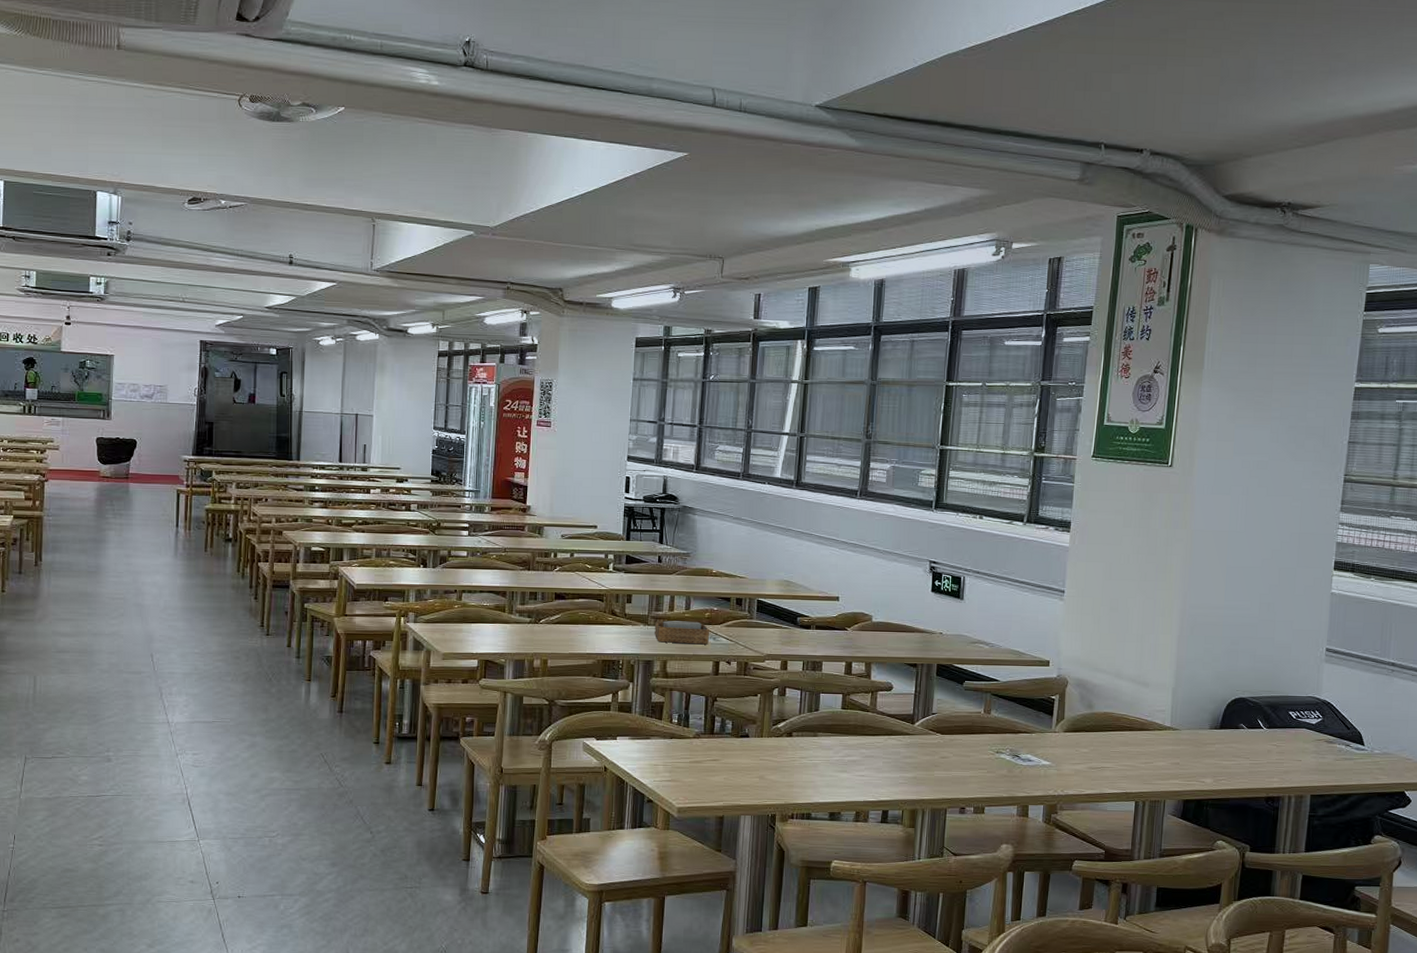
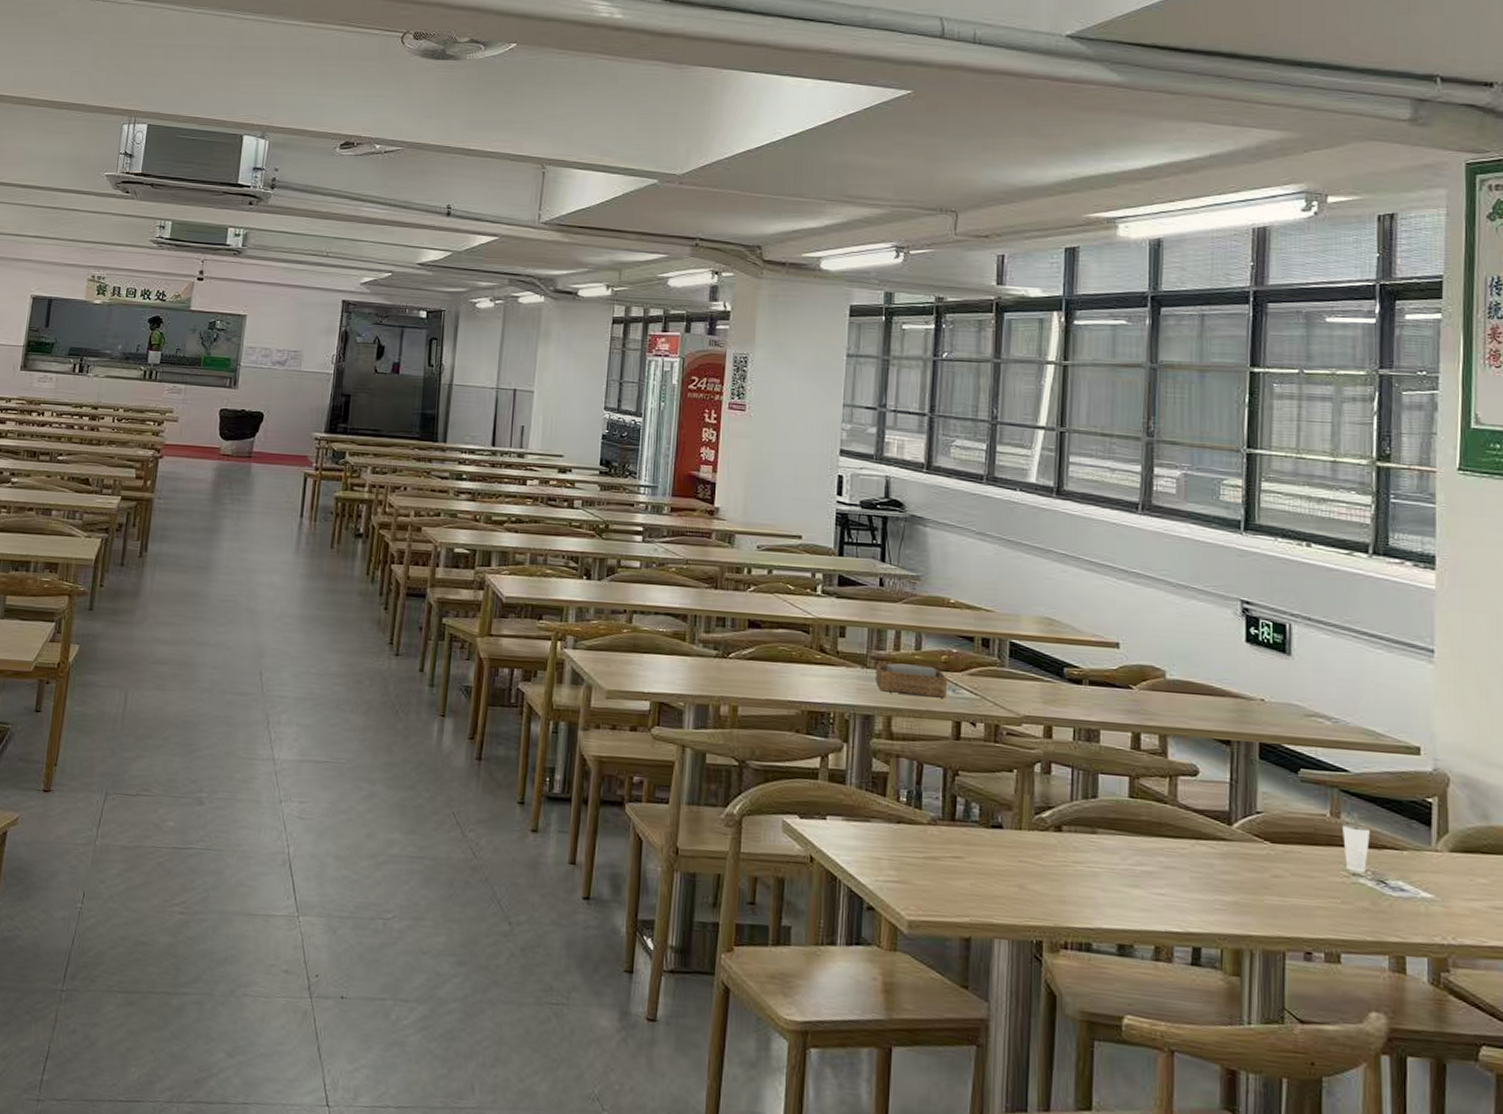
cup: none [991,709,1011,752] -> present [1342,812,1371,874]

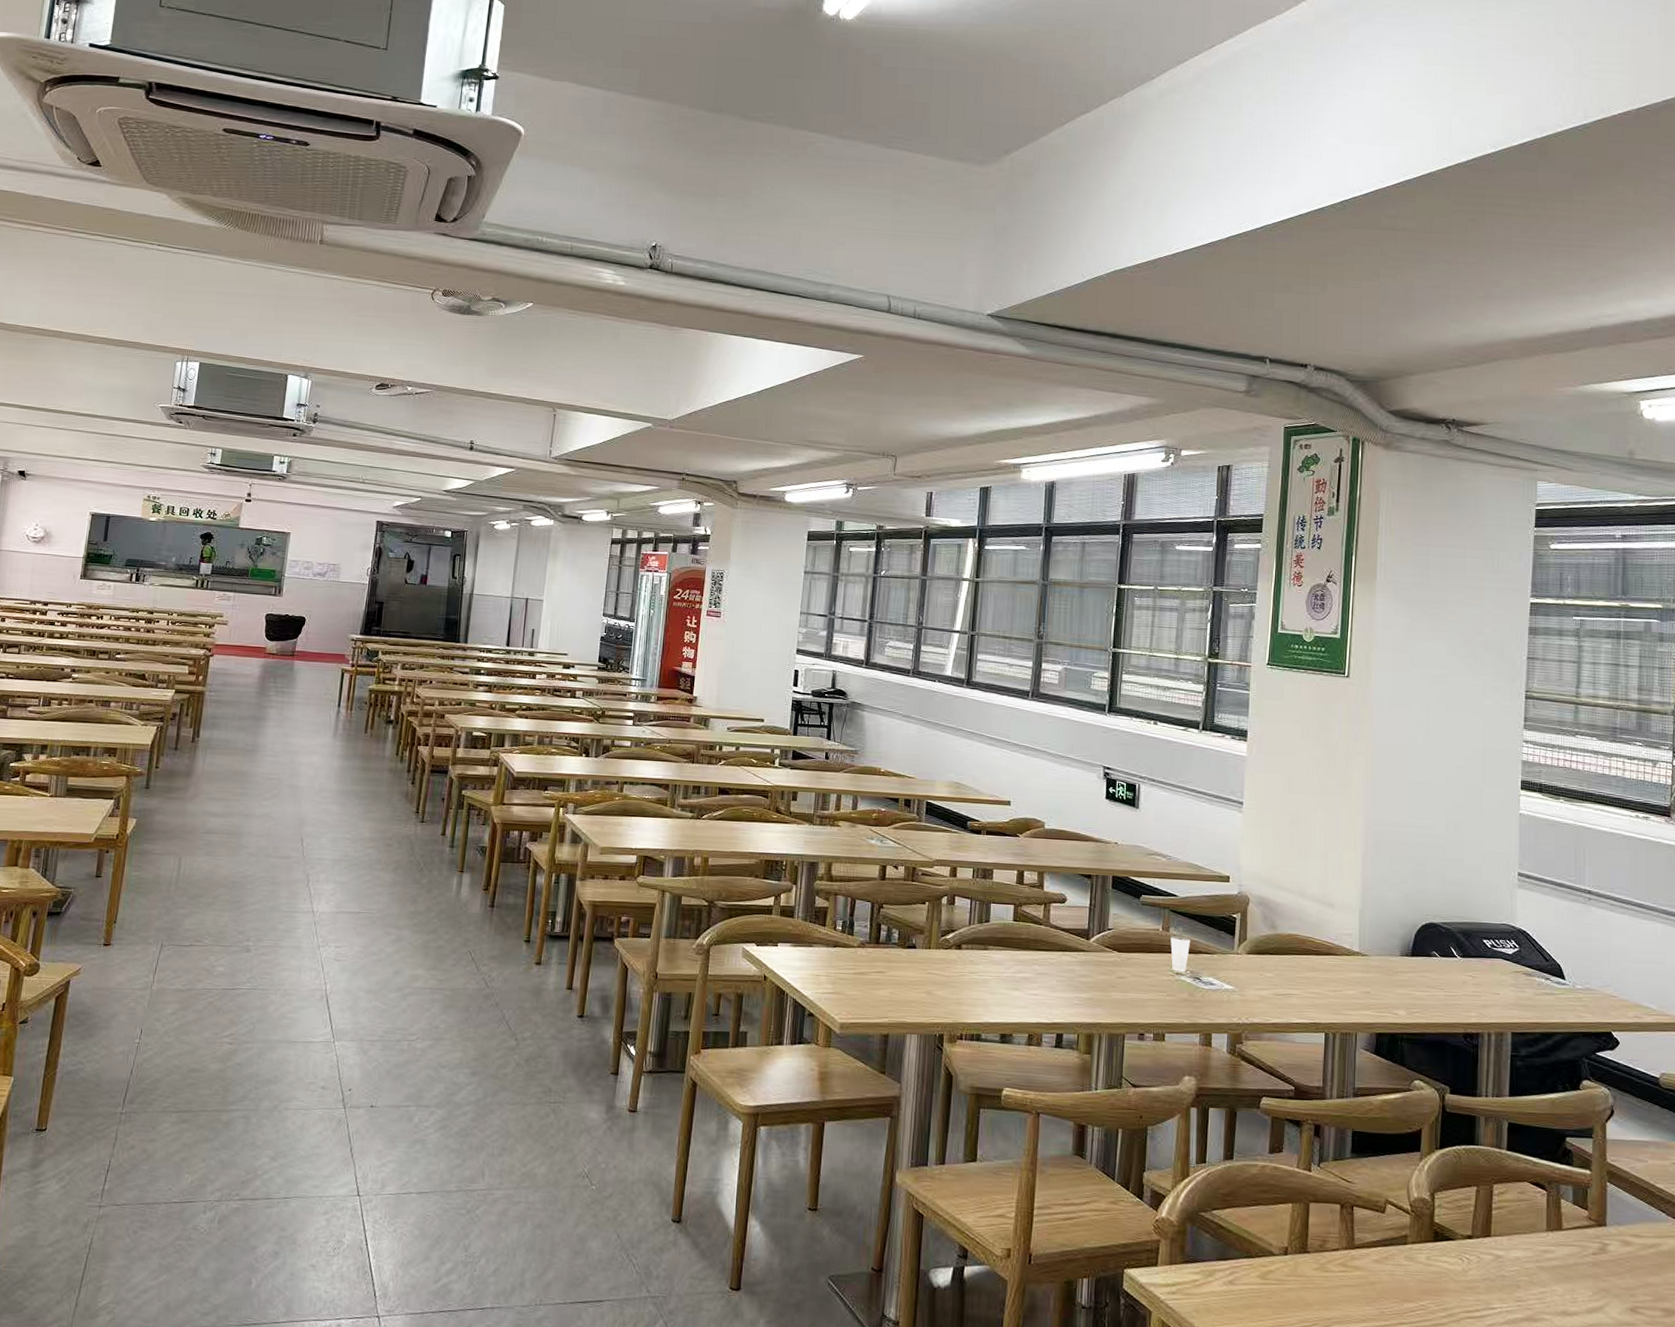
napkin holder: present [875,663,947,698] -> none [820,820,876,847]

